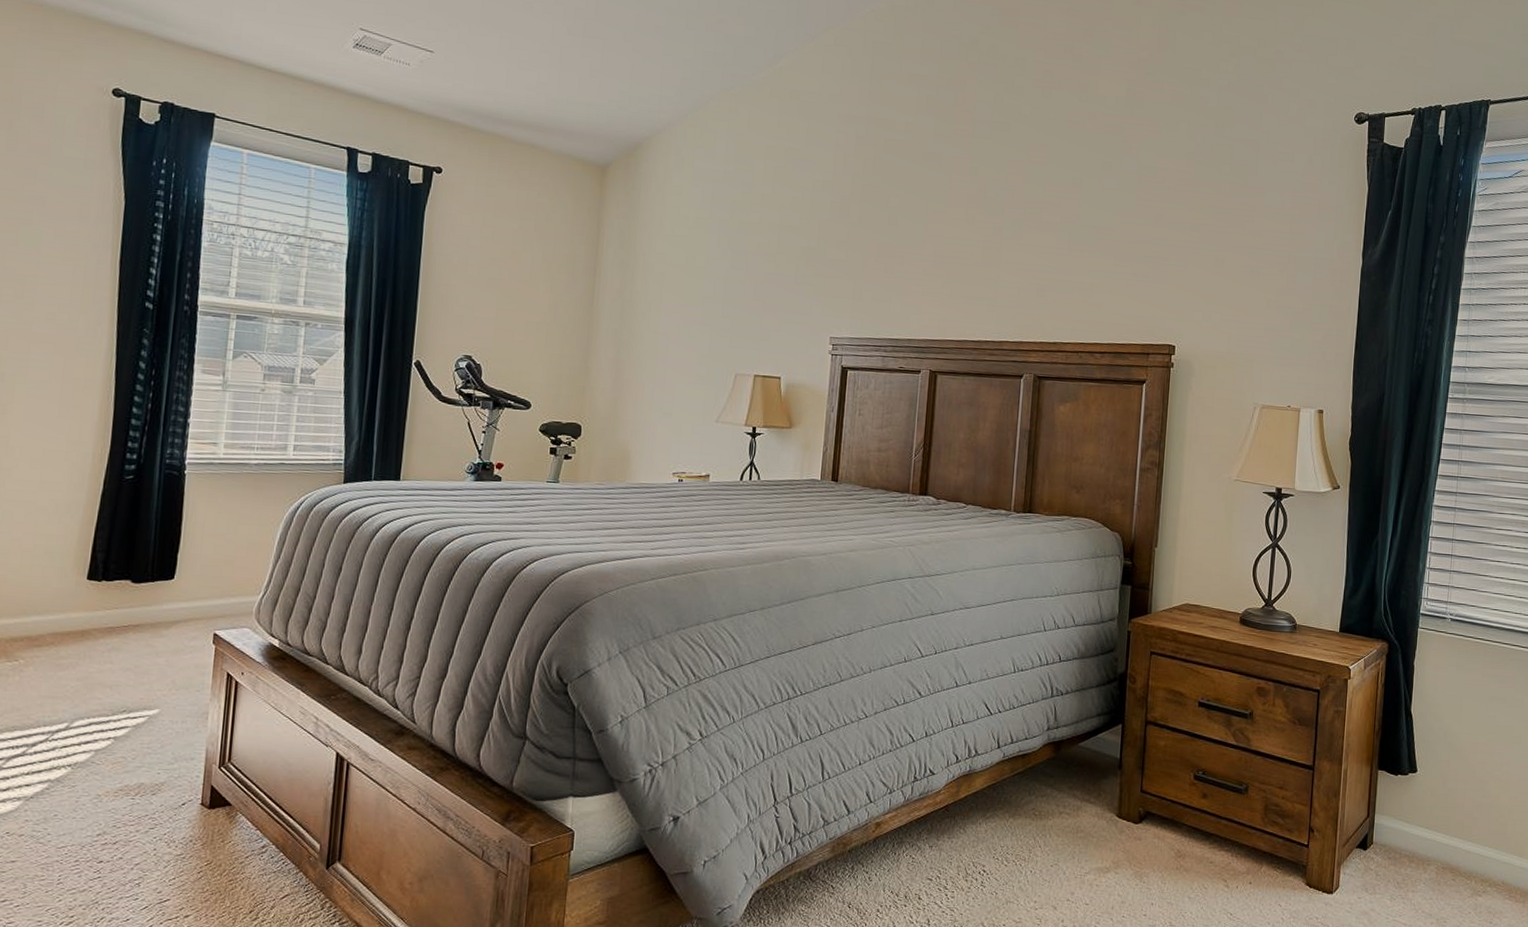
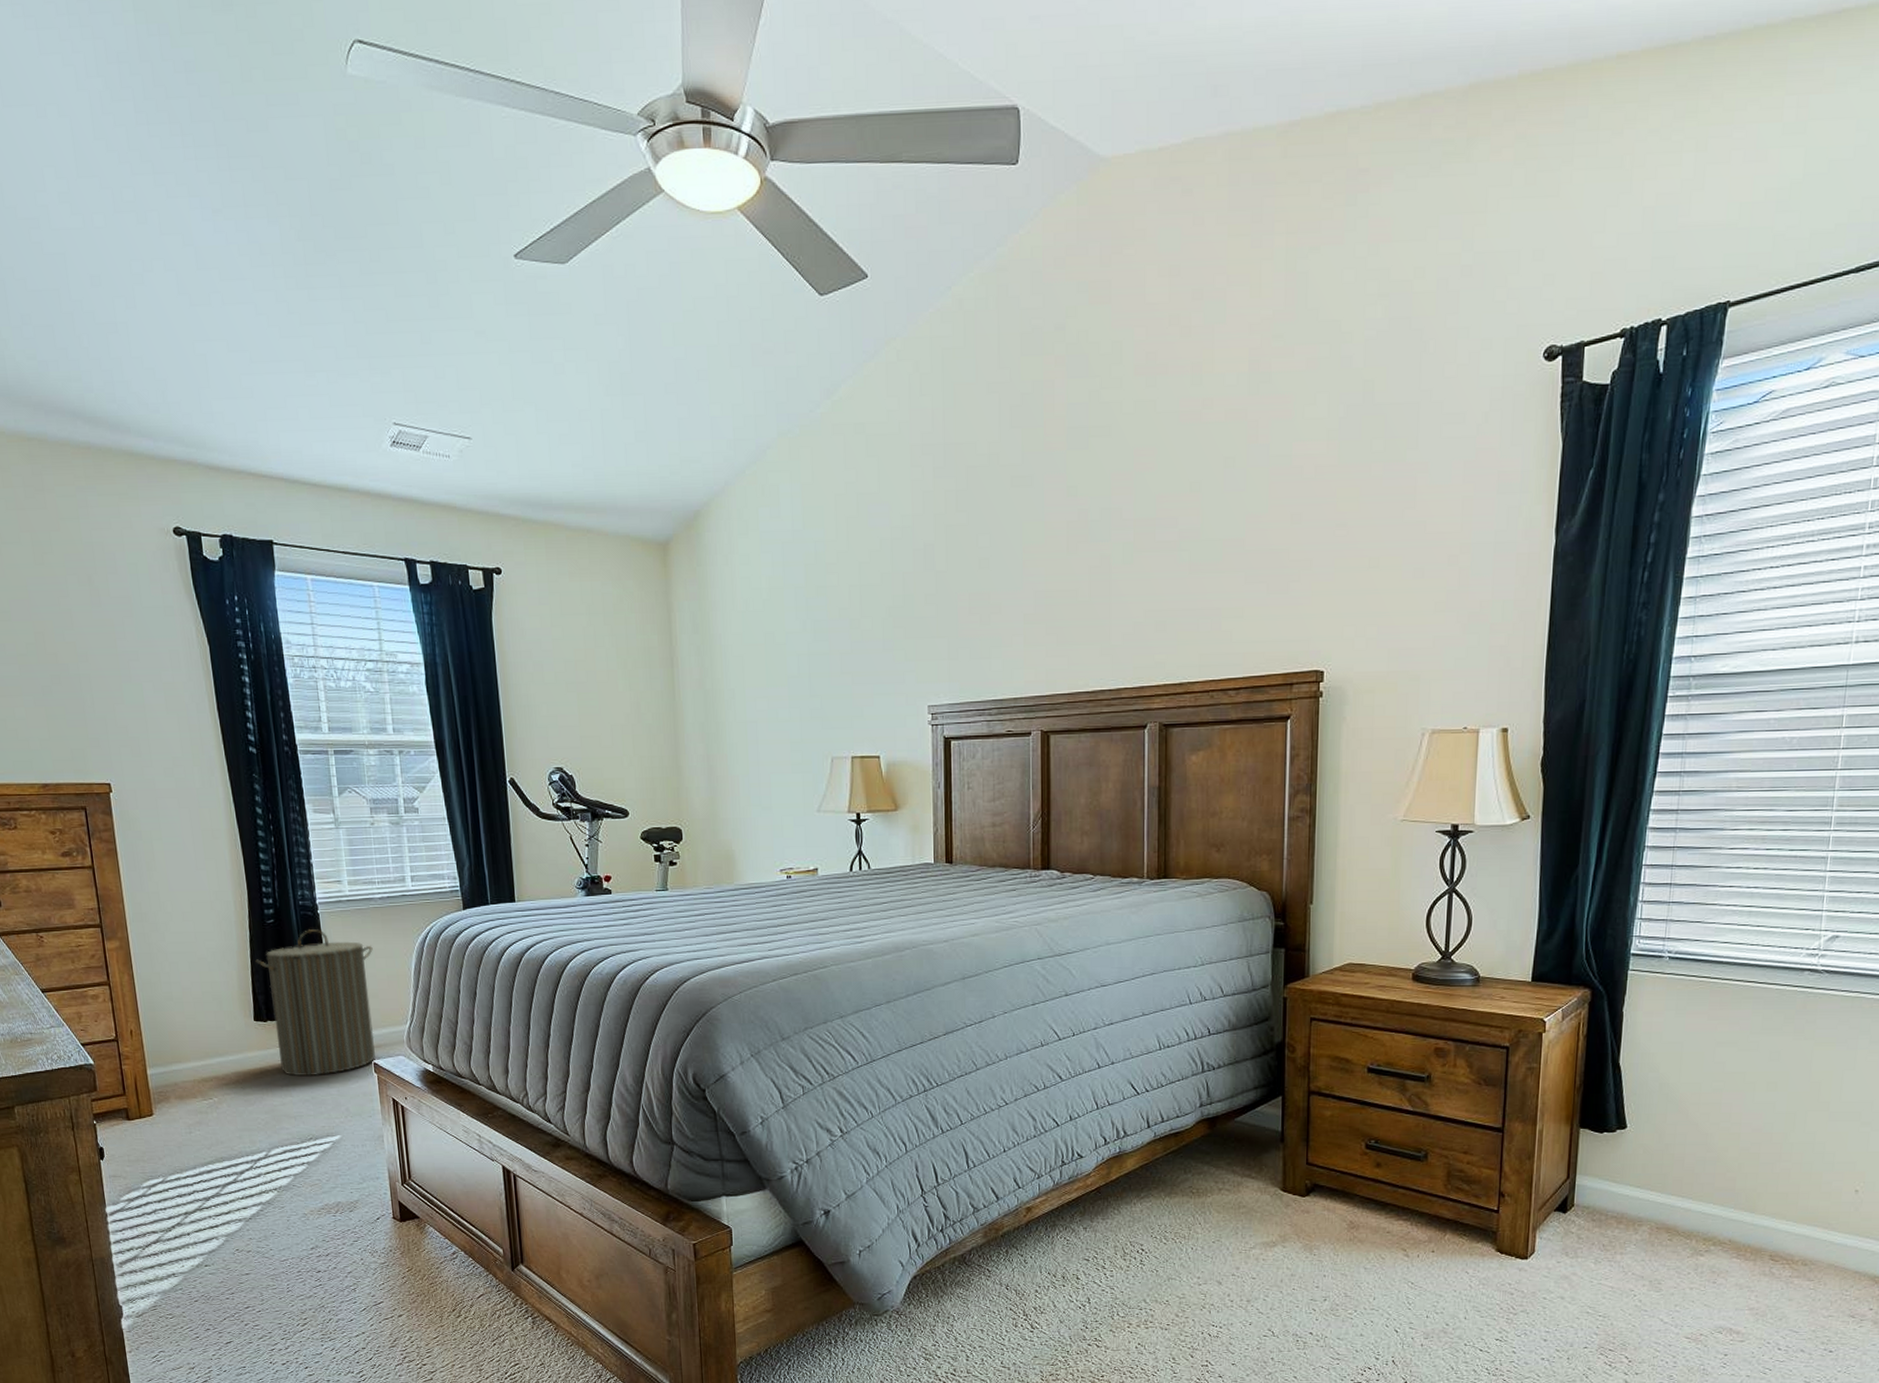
laundry hamper: none [103,489,238,644] -> present [255,929,375,1077]

